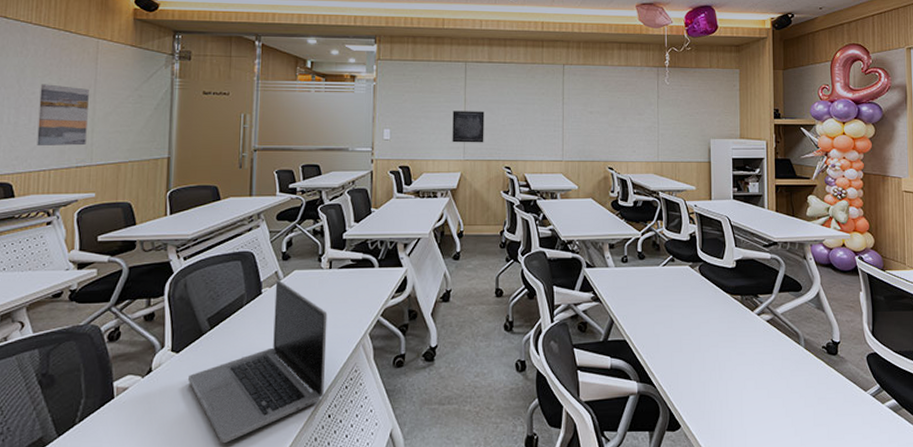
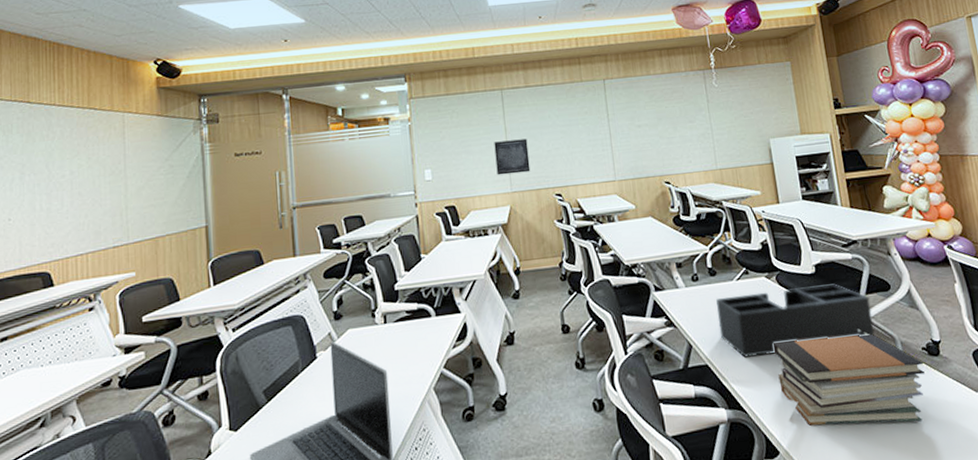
wall art: present [37,84,89,146] -> none [70,164,121,229]
desk organizer: none [641,279,782,337] -> present [716,284,875,358]
book stack: none [689,326,821,412] -> present [773,333,925,426]

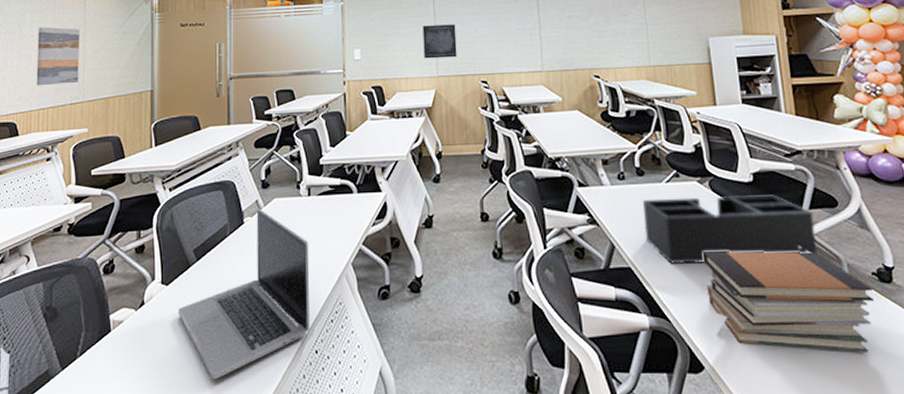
wall art: none [70,164,121,229] -> present [36,27,80,85]

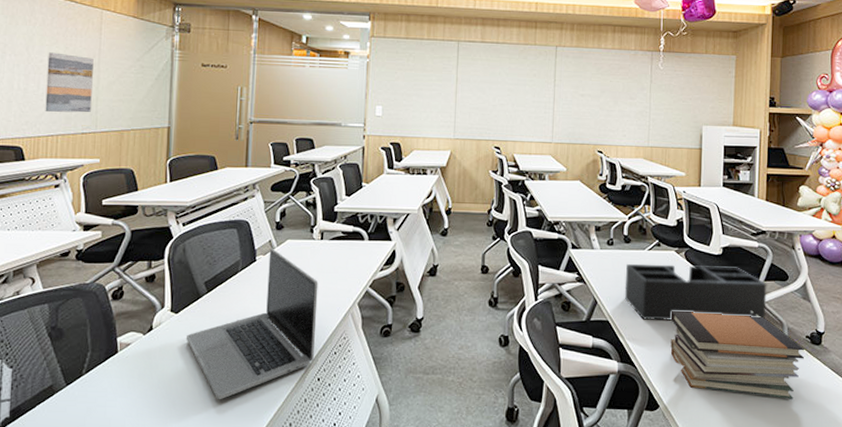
wall art: present [422,24,457,59] -> none [443,89,476,123]

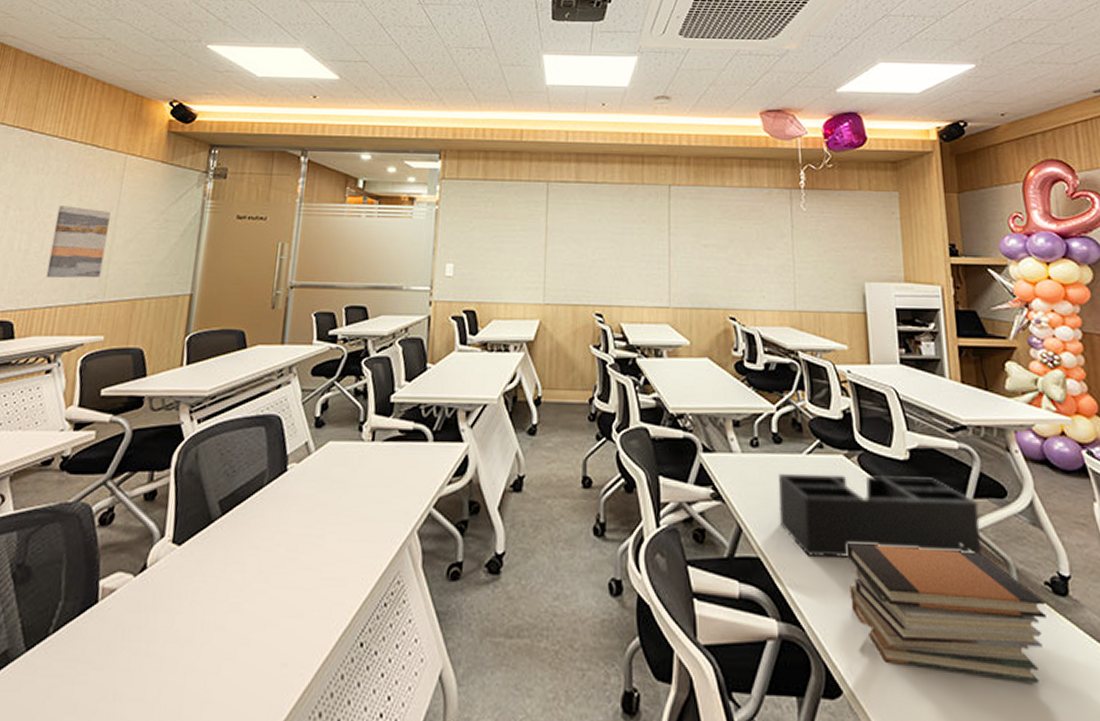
laptop: present [187,248,318,400] -> none [189,452,367,675]

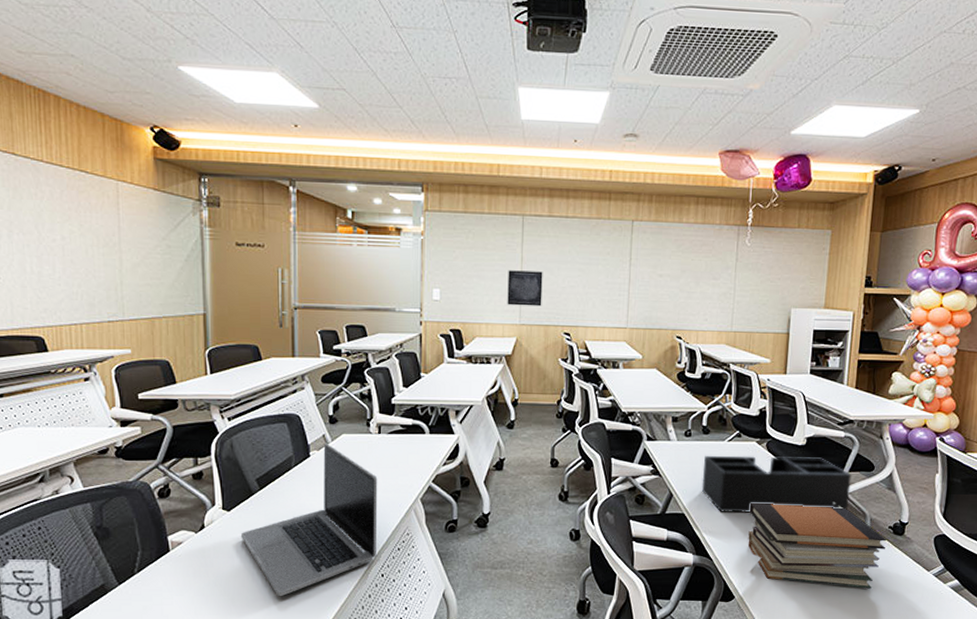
wall art: present [46,205,111,278] -> none [61,230,116,299]
laptop: none [189,452,367,675] -> present [241,442,378,597]
wall art: none [529,242,570,283] -> present [507,270,543,307]

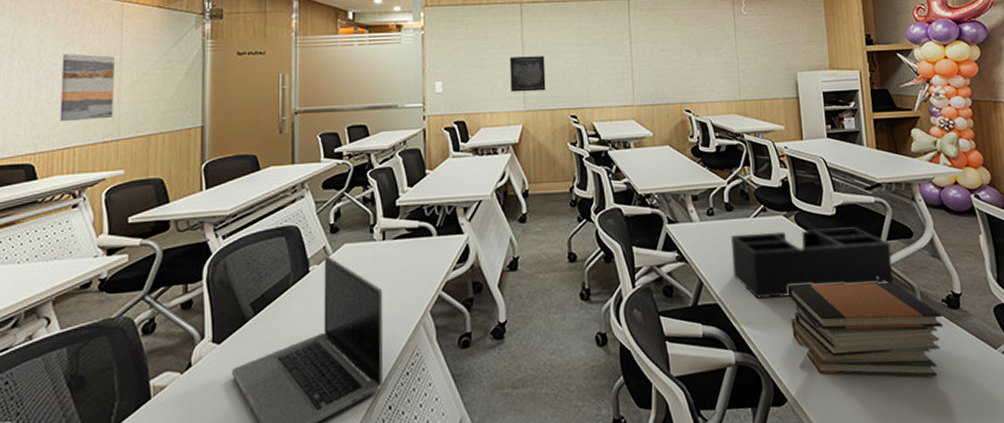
wall art: none [61,230,116,299] -> present [60,53,115,121]

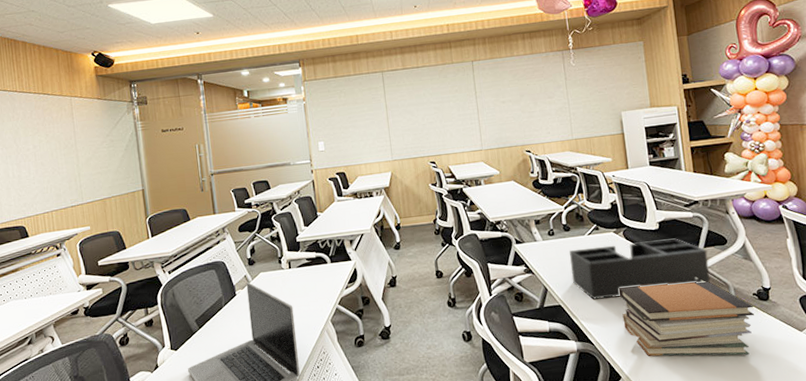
wall art: present [60,53,115,121] -> none [32,140,76,192]
wall art: present [509,56,546,92] -> none [376,114,408,146]

